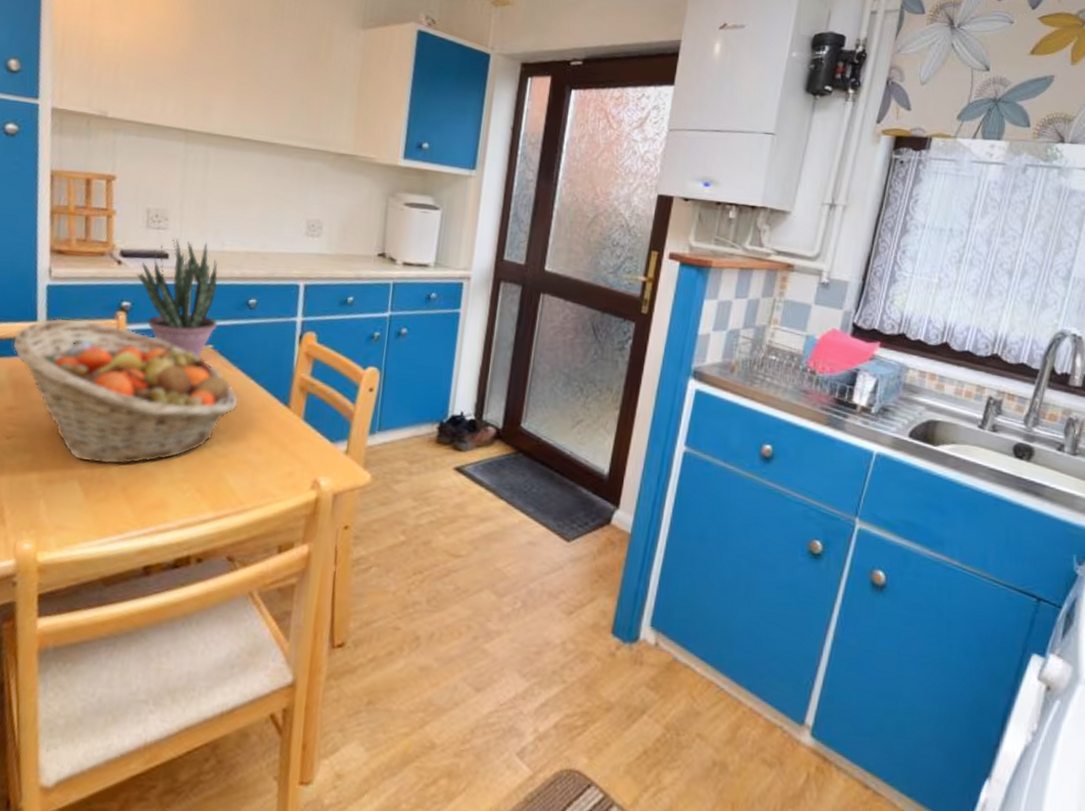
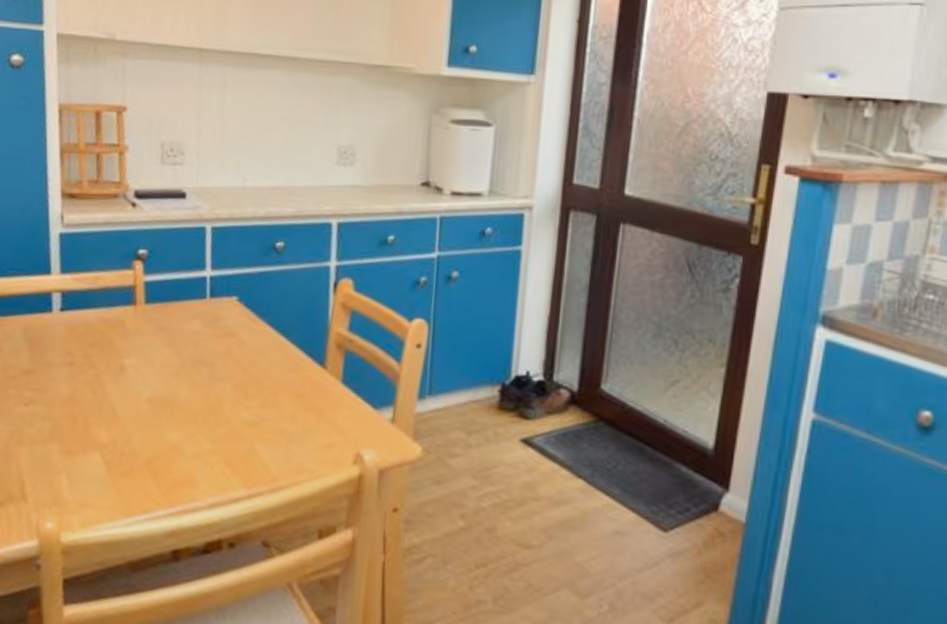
fruit basket: present [12,318,239,465] -> none [27,270,268,435]
potted plant: present [136,238,218,358] -> none [152,174,242,312]

